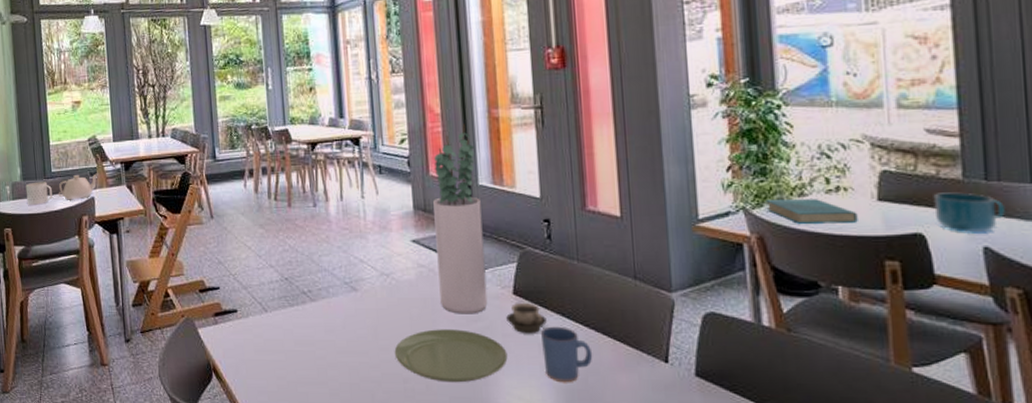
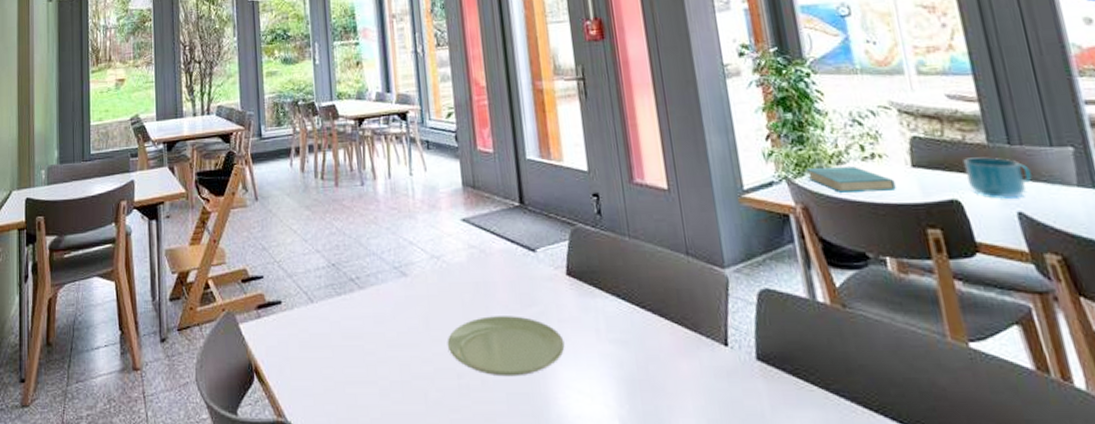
mug: present [25,181,53,206] -> none [62,164,90,192]
teapot: present [58,173,99,200] -> none [96,154,140,184]
vase: present [433,124,488,314] -> none [481,96,542,299]
cup: present [506,302,547,333] -> none [561,283,602,318]
mug: present [540,326,593,382] -> none [596,309,652,371]

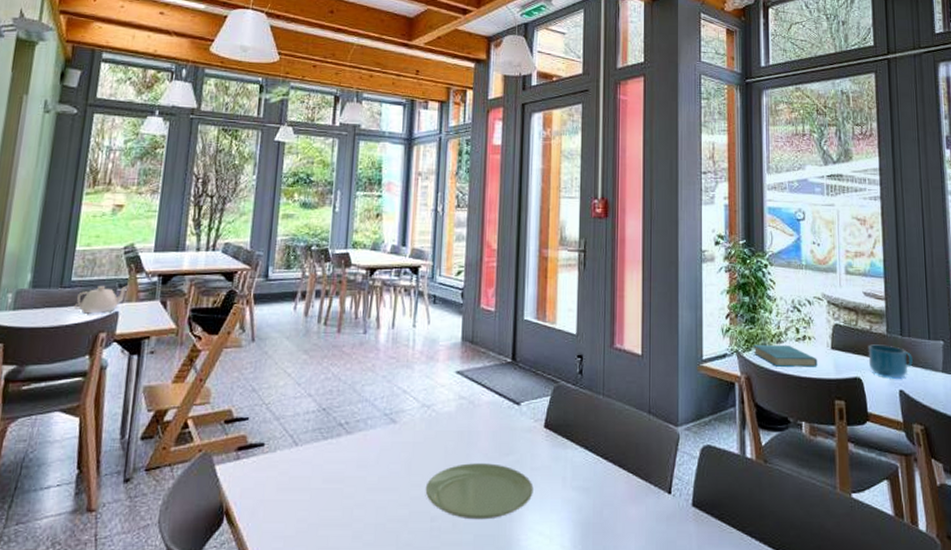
teapot: none [96,154,140,184] -> present [73,285,130,314]

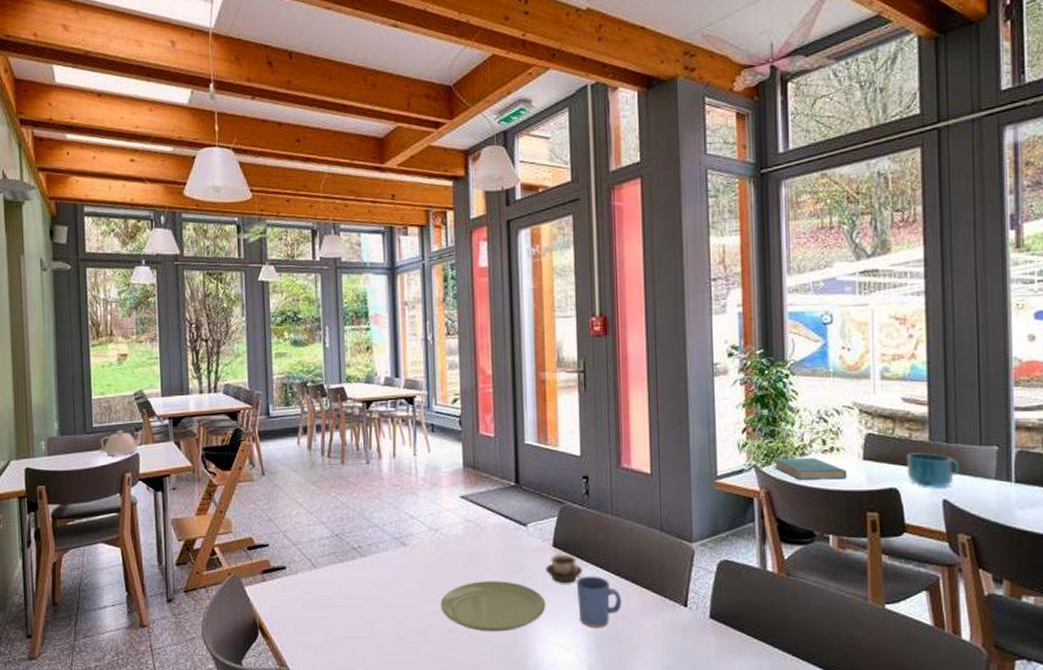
cup: none [536,435,572,466] -> present [546,554,582,583]
mug: none [565,459,609,515] -> present [576,576,622,627]

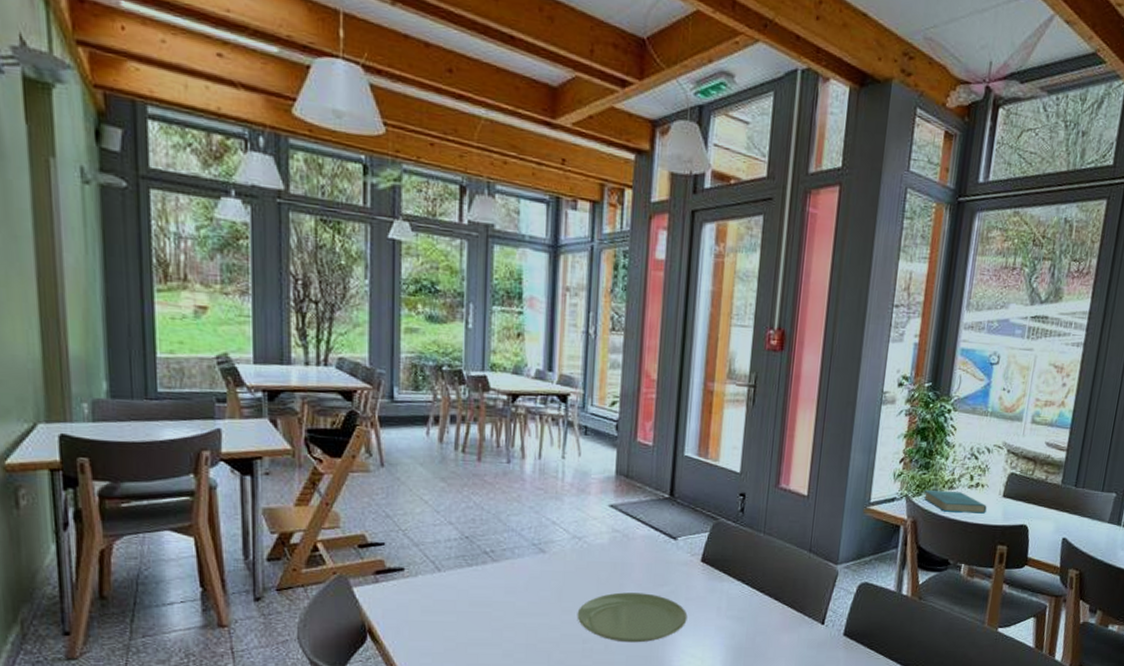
teapot: present [99,429,145,457] -> none [166,399,230,430]
cup: present [546,554,582,583] -> none [691,569,728,598]
mug: present [576,576,622,627] -> none [719,592,763,641]
cup: present [906,453,960,487] -> none [1037,494,1082,526]

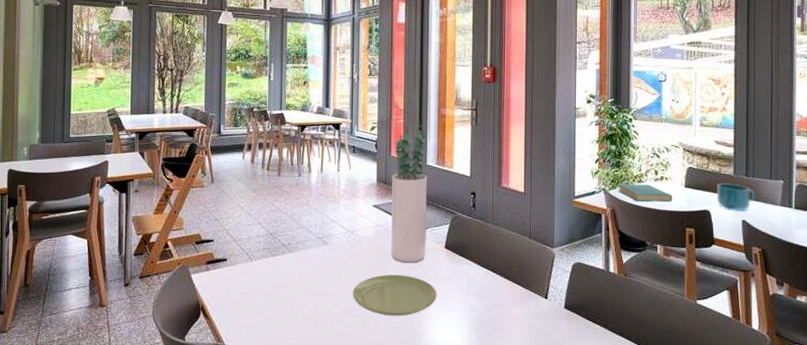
vase: none [630,393,685,579] -> present [391,118,427,263]
cup: none [1037,494,1082,526] -> present [716,183,755,210]

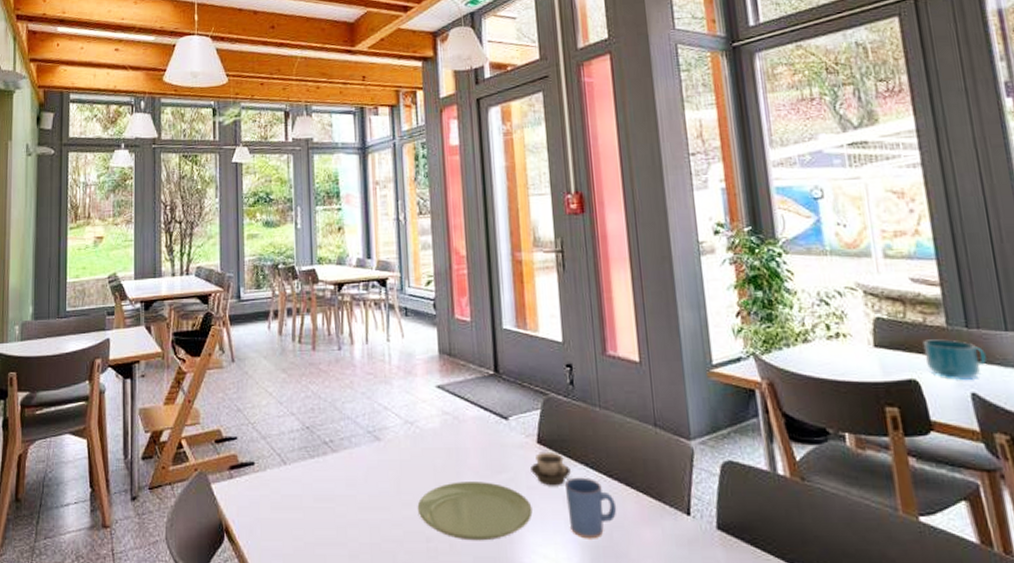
vase: present [391,118,427,263] -> none [458,266,512,465]
cup: none [438,254,467,278] -> present [531,451,571,485]
mug: none [462,272,497,314] -> present [564,477,617,538]
book: present [618,184,672,202] -> none [773,345,858,370]

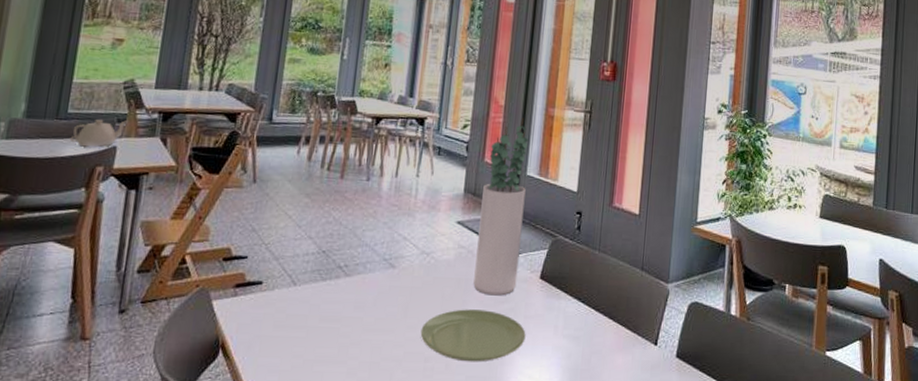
teapot: none [71,313,117,342] -> present [70,120,129,148]
vase: none [458,266,512,465] -> present [473,118,528,296]
cup: present [531,451,571,485] -> none [530,286,565,316]
mug: present [564,477,617,538] -> none [556,310,599,362]
cup: present [922,339,987,378] -> none [853,215,895,248]

